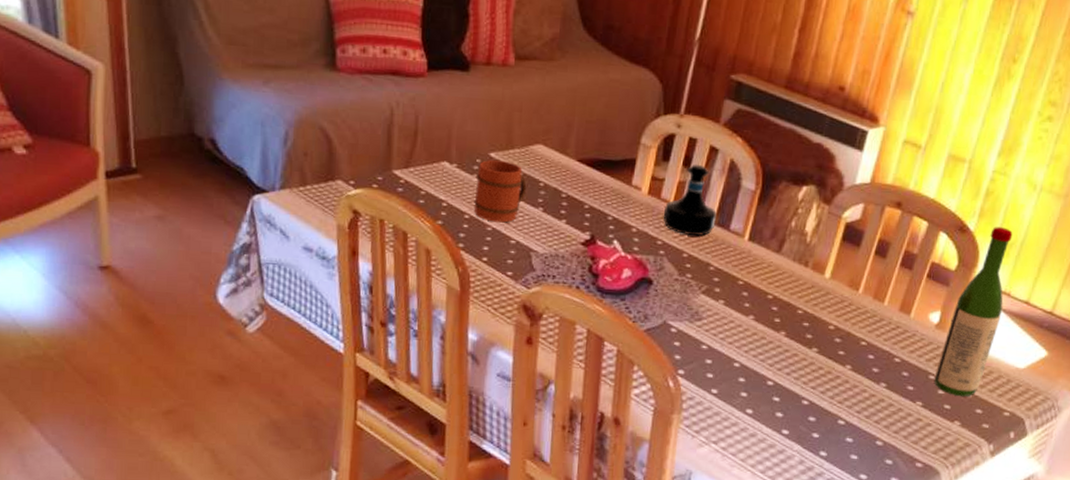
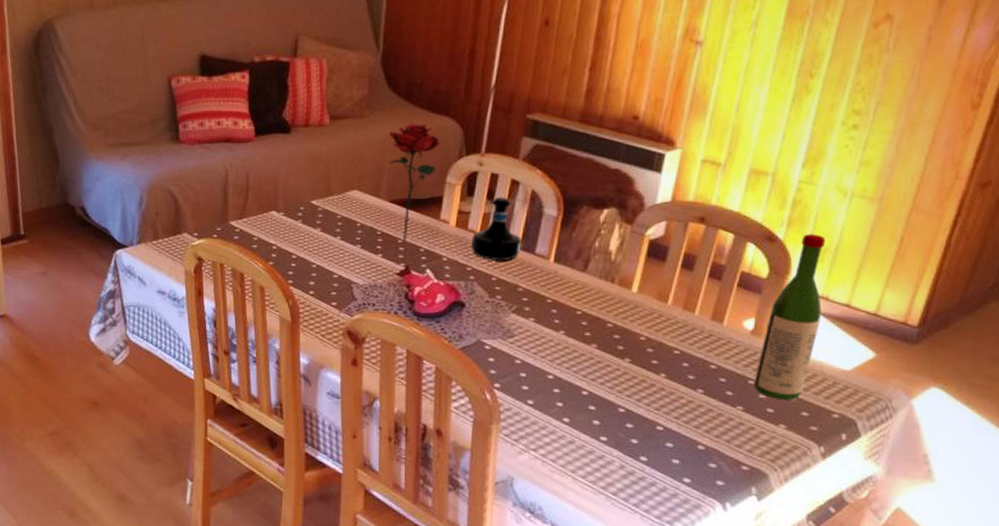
mug: present [474,159,527,223] -> none [300,206,345,260]
flower: none [579,72,639,207] -> present [389,123,442,241]

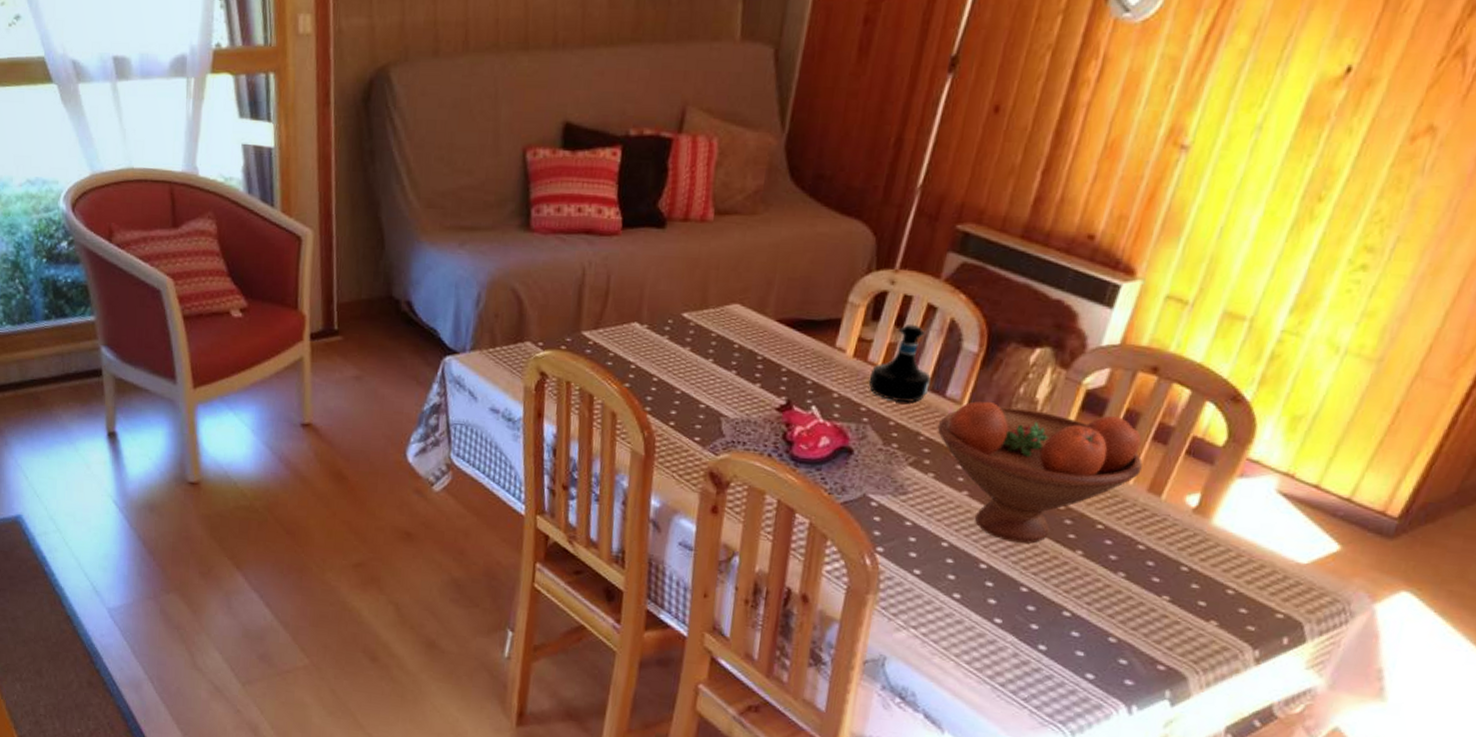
flower: present [389,123,442,241] -> none [781,225,848,370]
fruit bowl: none [532,255,704,372] -> present [937,401,1143,544]
wine bottle: present [753,234,826,401] -> none [1186,396,1304,594]

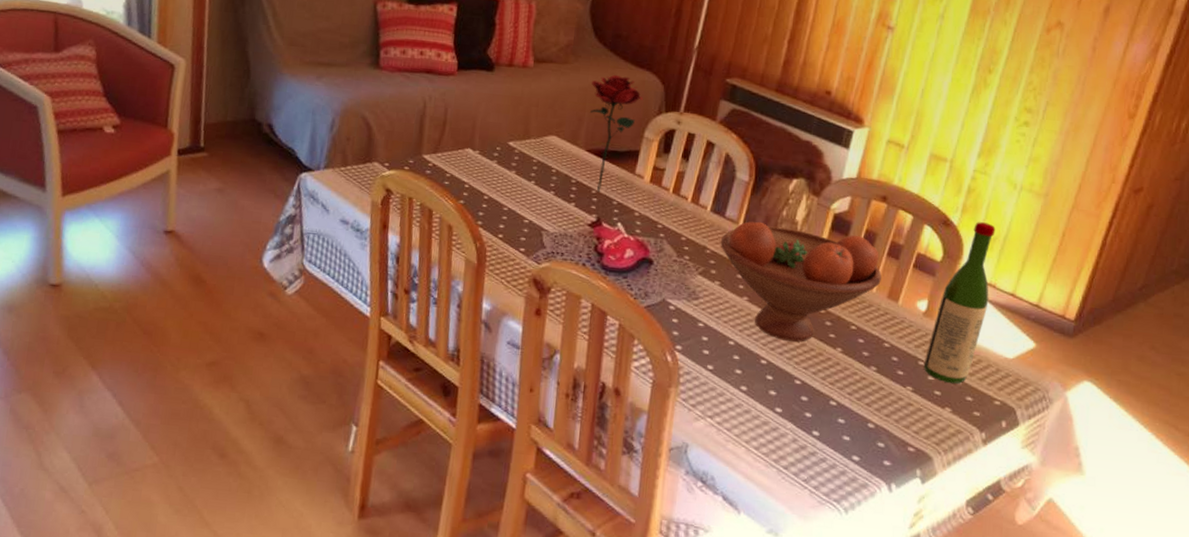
flower: none [781,225,848,370] -> present [589,74,643,192]
tequila bottle: present [868,323,931,402] -> none [663,156,713,221]
wine bottle: none [1186,396,1304,594] -> present [923,222,996,384]

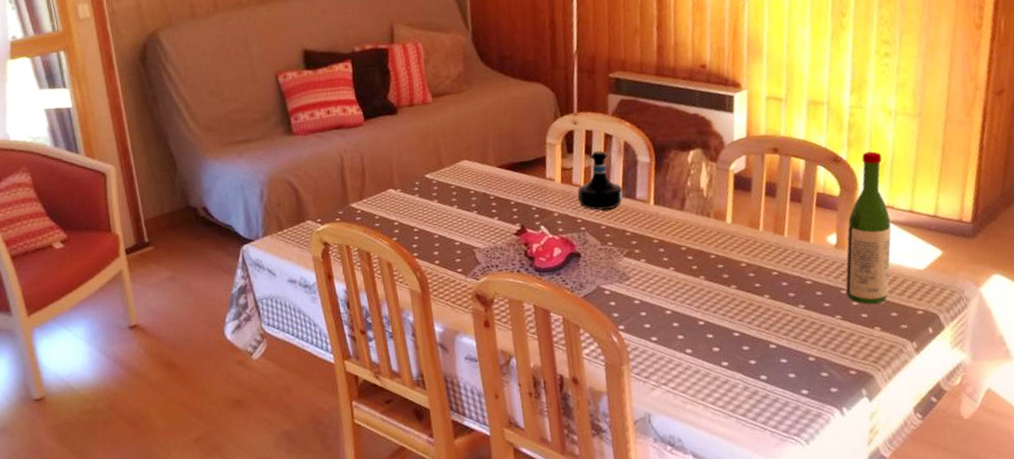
flower: present [589,74,643,192] -> none [488,92,538,202]
tequila bottle: none [663,156,713,221] -> present [577,150,623,210]
fruit bowl: present [720,221,882,342] -> none [637,188,790,300]

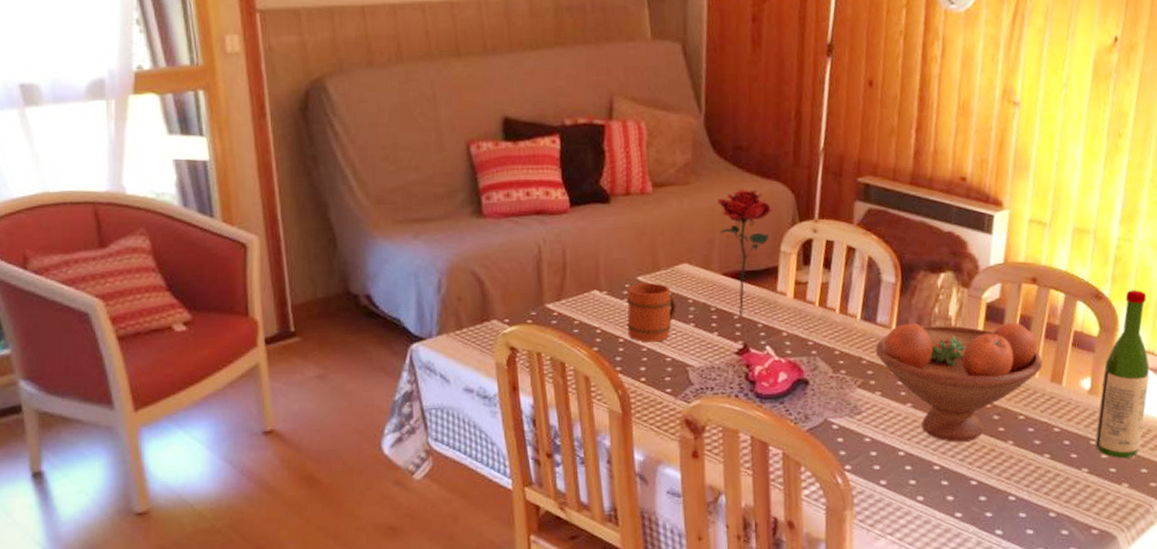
mug: none [418,179,461,231] -> present [627,282,677,343]
flower: none [488,92,538,202] -> present [717,189,774,317]
tequila bottle: present [577,150,623,210] -> none [810,264,862,333]
fruit bowl: none [637,188,790,300] -> present [875,321,1042,443]

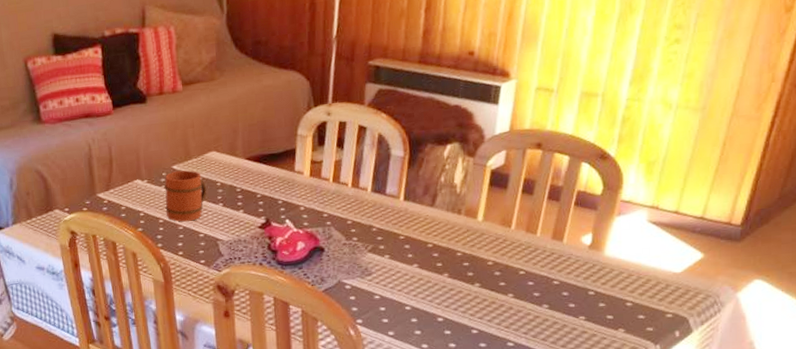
flower: present [717,189,774,317] -> none [240,80,291,195]
fruit bowl: present [875,321,1042,443] -> none [384,185,544,297]
wine bottle: present [1095,290,1150,459] -> none [593,148,654,307]

